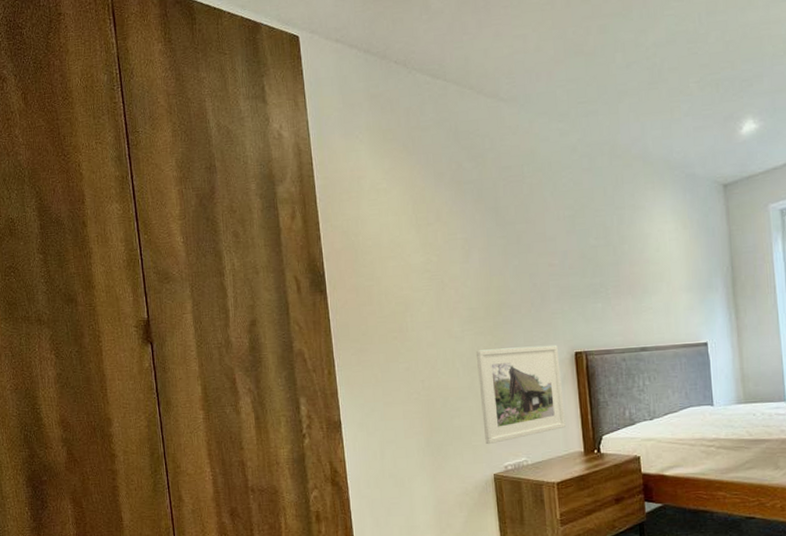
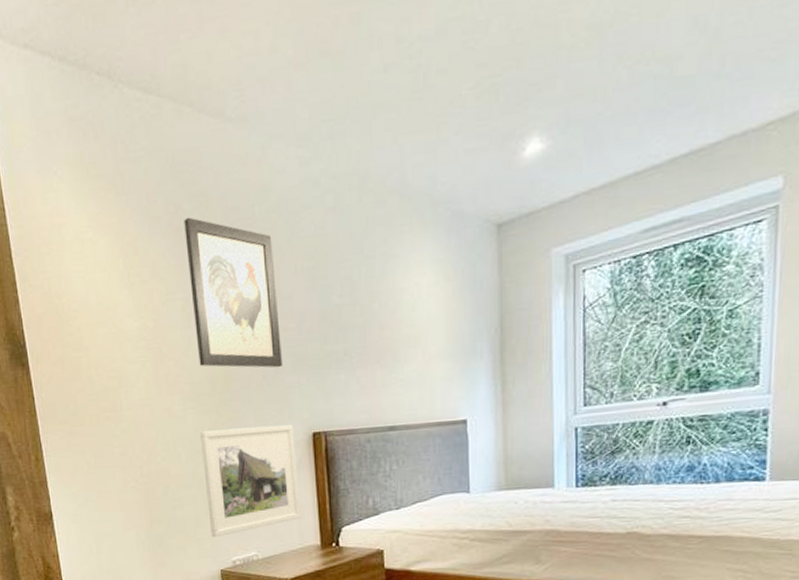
wall art: none [464,173,548,297] -> present [184,217,282,368]

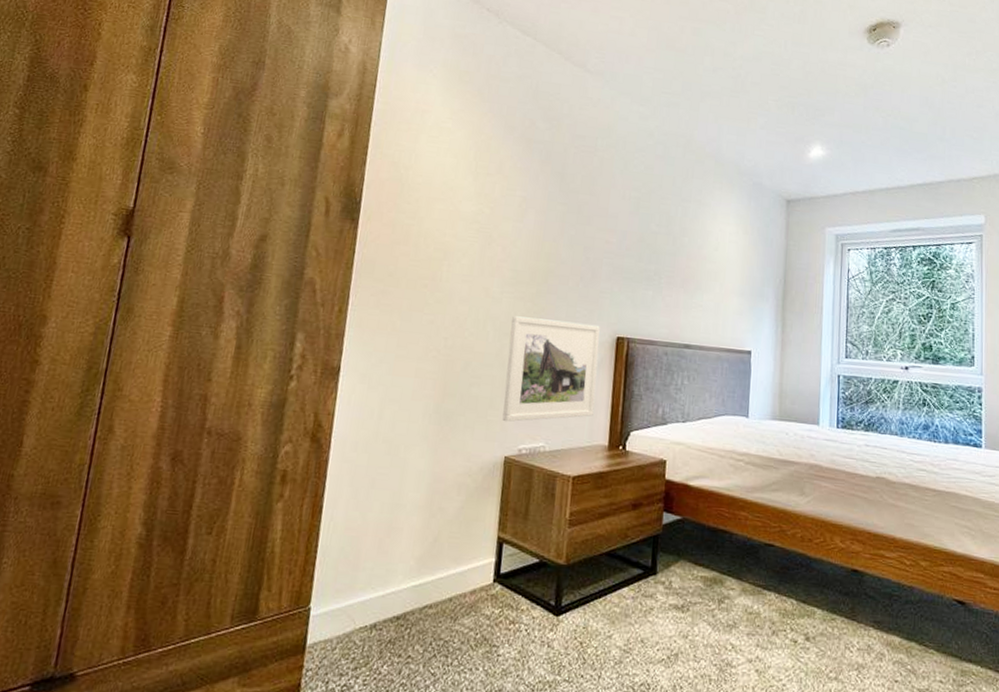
wall art: present [184,217,282,368] -> none [524,133,608,274]

